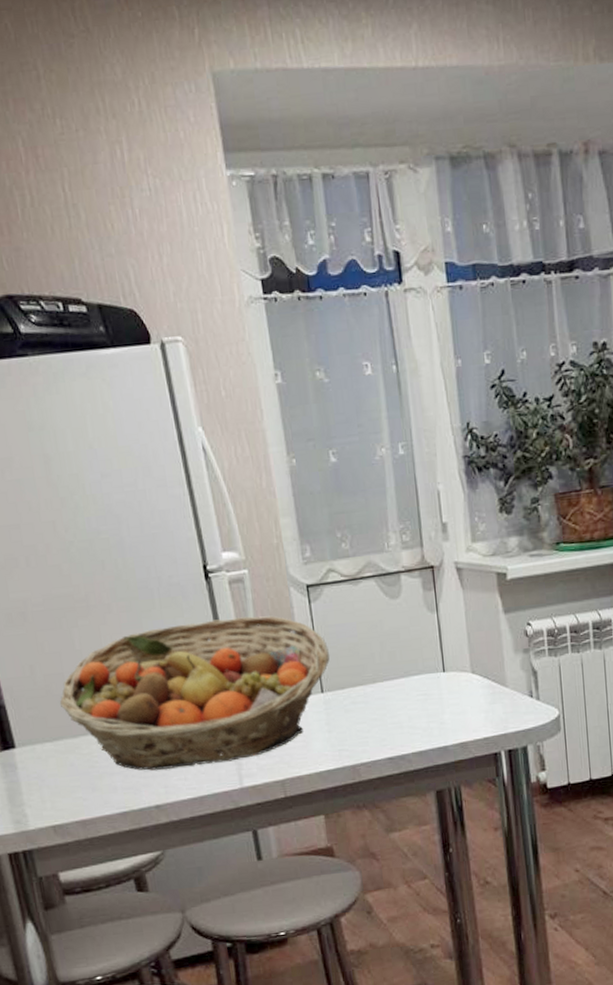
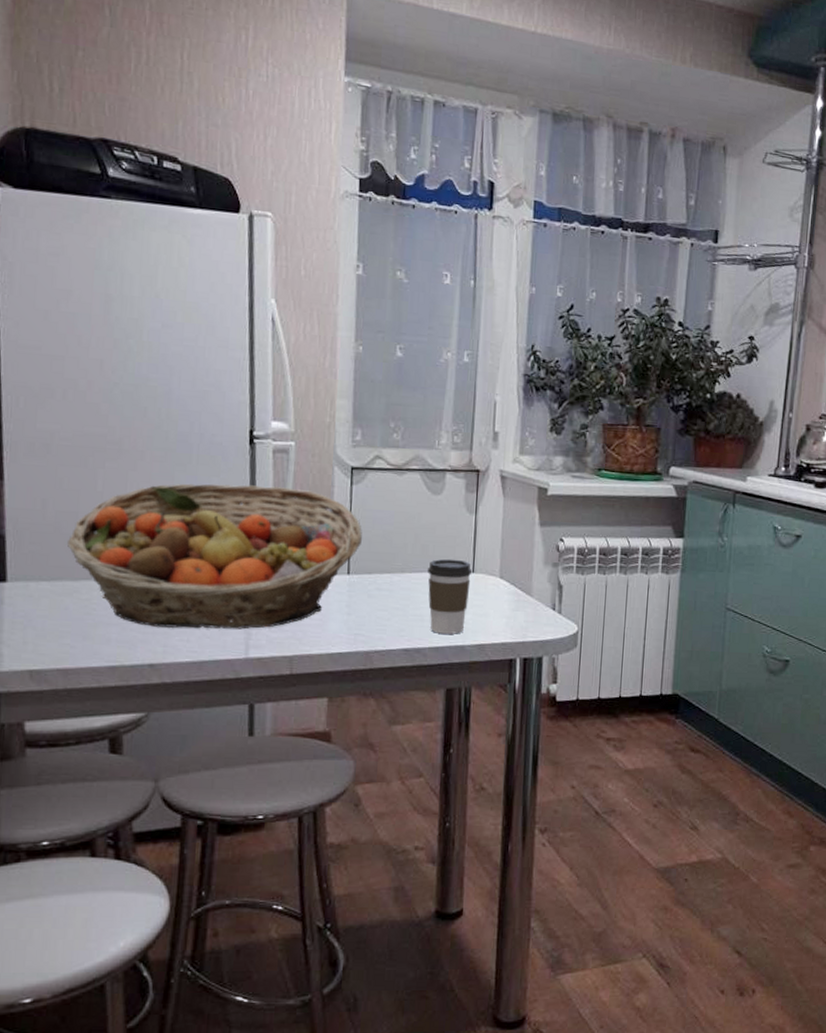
coffee cup: none [398,660,444,738] -> present [428,559,473,634]

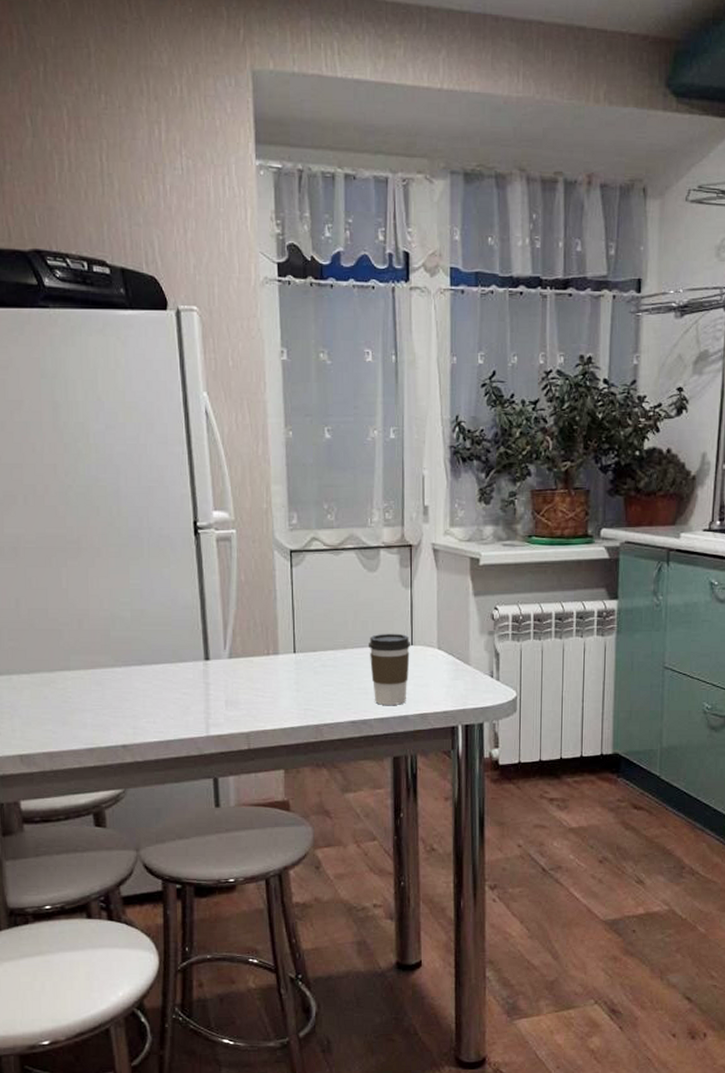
fruit basket: present [68,483,362,629] -> none [41,574,305,711]

